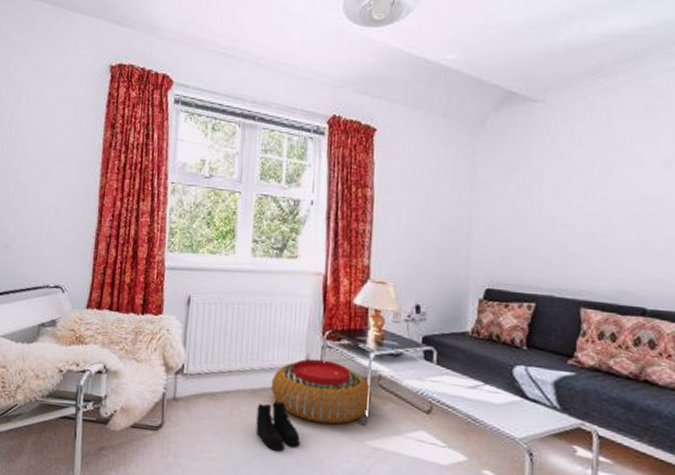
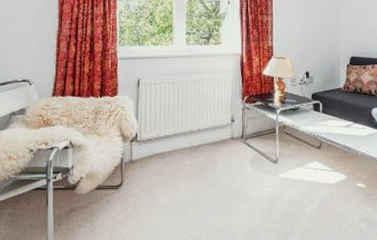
boots: present [256,401,300,451] -> none [197,153,230,191]
pouf: present [270,358,373,425] -> none [206,118,280,166]

